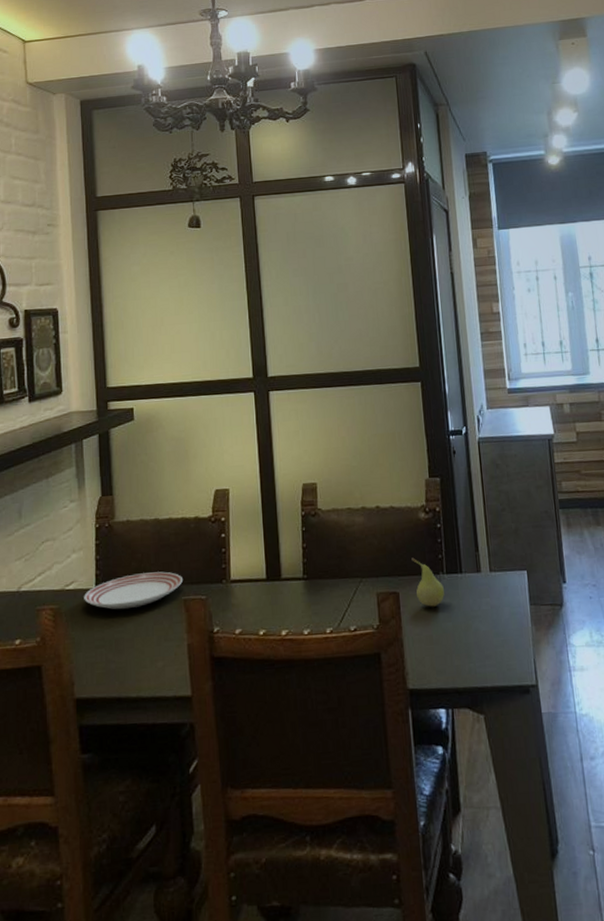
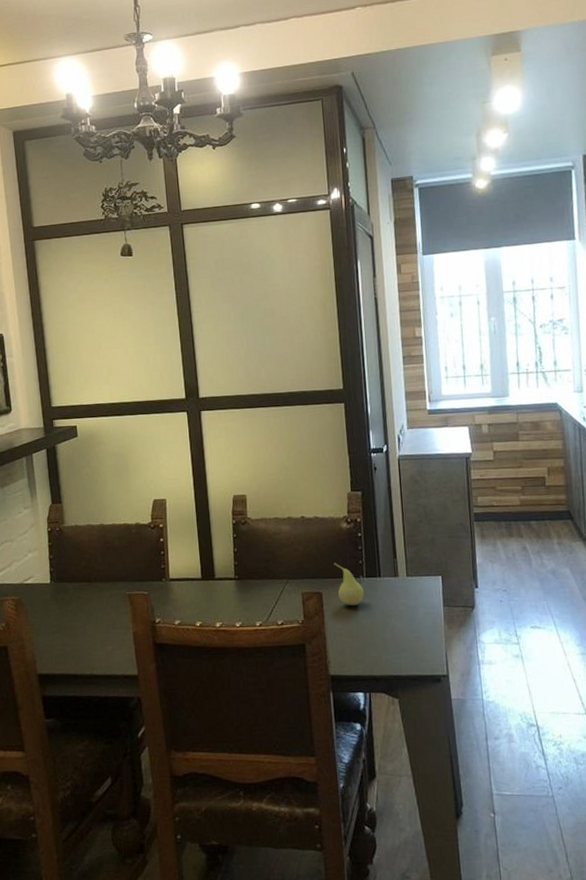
dinner plate: present [84,571,183,610] -> none [40,570,127,602]

